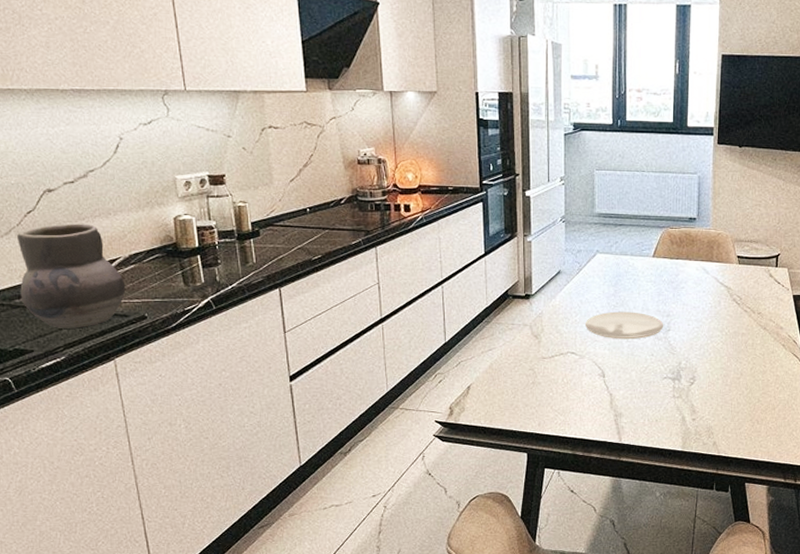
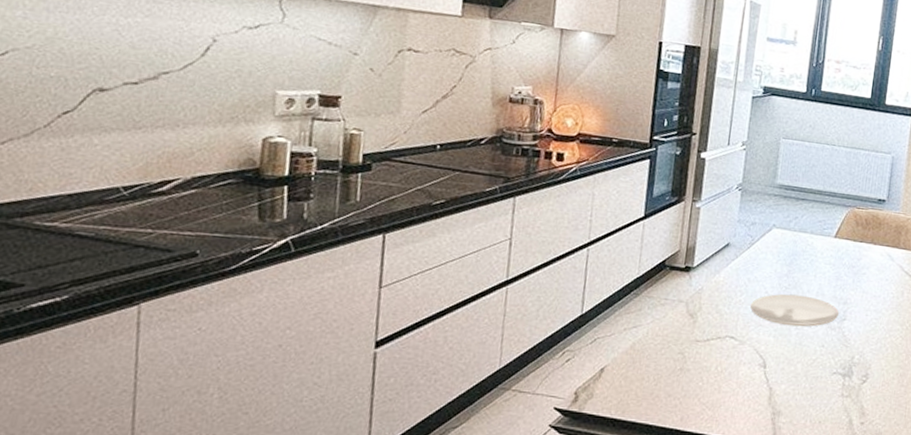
ceramic jug: present [17,223,126,329] -> none [24,131,178,262]

